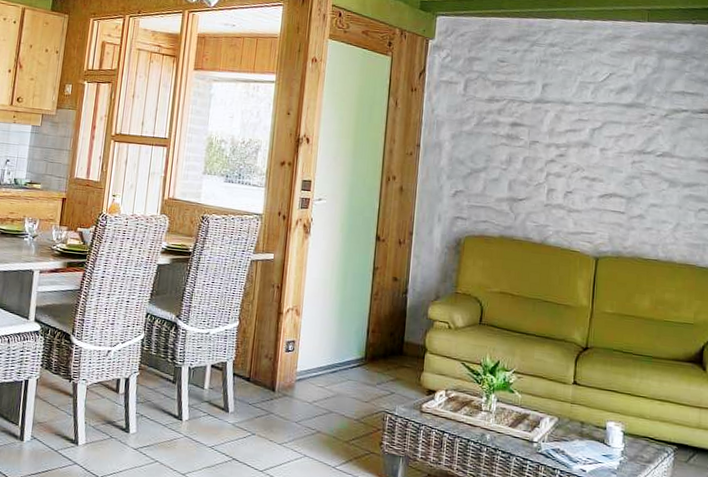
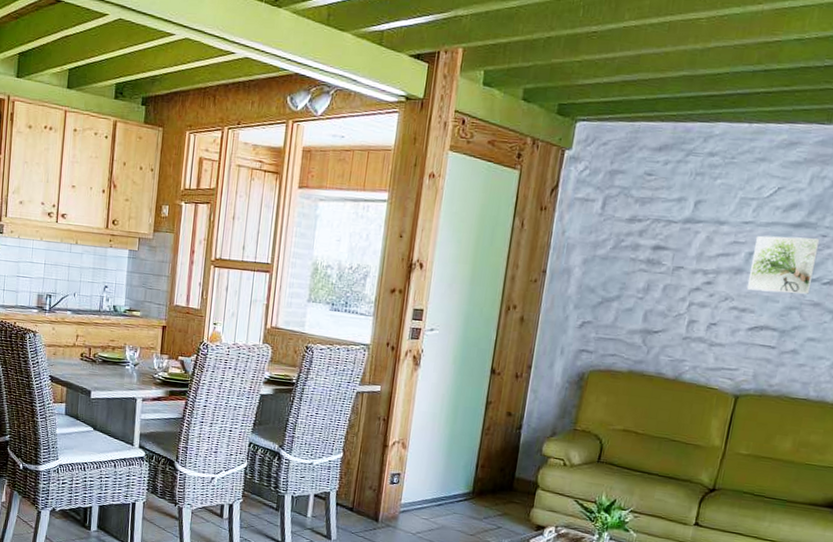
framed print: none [594,114,650,165] -> present [746,235,820,294]

